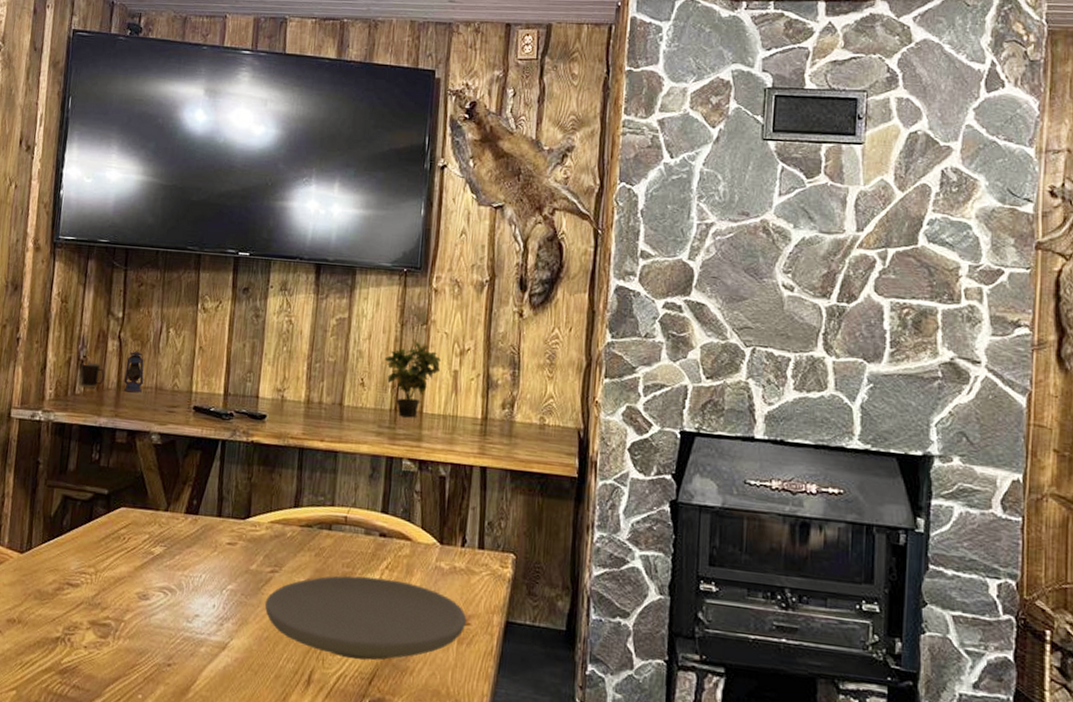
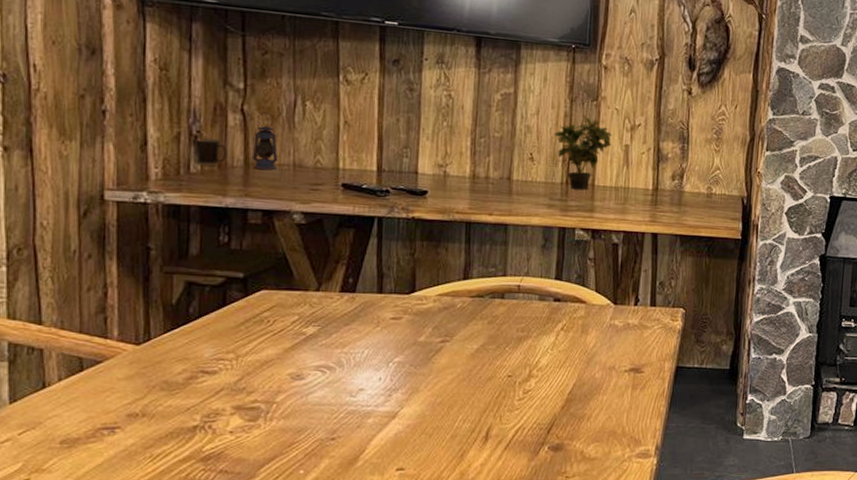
plate: present [265,575,467,660] -> none [436,338,640,412]

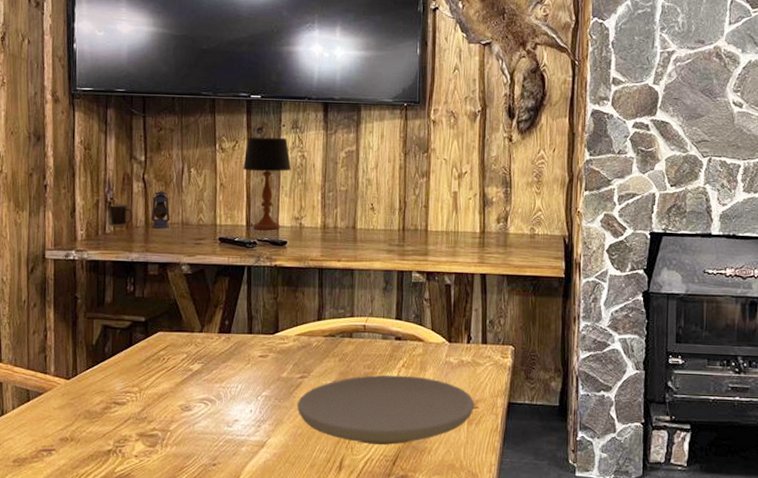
table lamp: none [373,70,435,179] -> present [243,137,292,231]
plate: none [436,338,640,412] -> present [297,374,475,445]
potted plant: present [555,117,613,191] -> none [392,168,442,236]

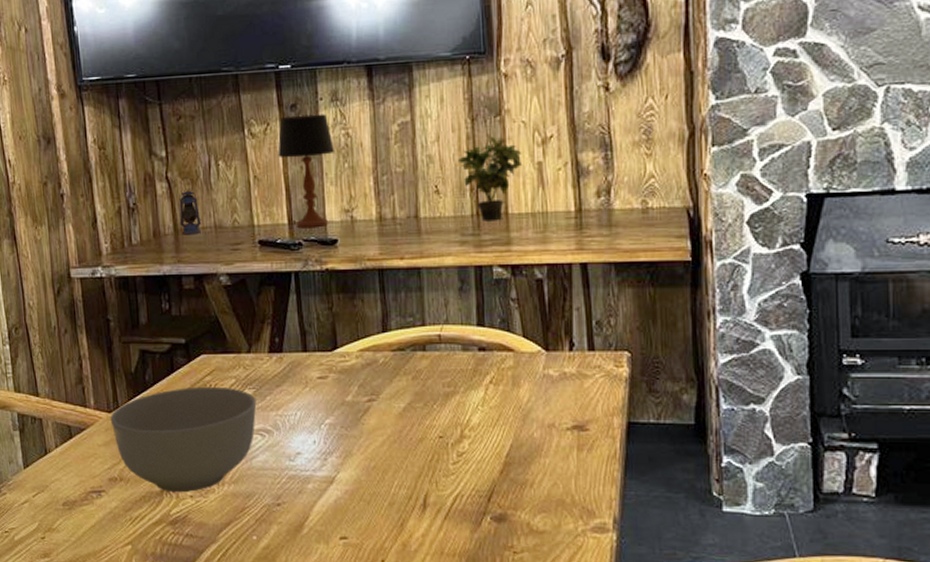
bowl: none [68,359,204,453] -> present [110,386,257,493]
mug: present [108,204,133,227] -> none [131,210,160,237]
plate: present [297,374,475,445] -> none [366,393,585,478]
potted plant: none [392,168,442,236] -> present [459,136,523,221]

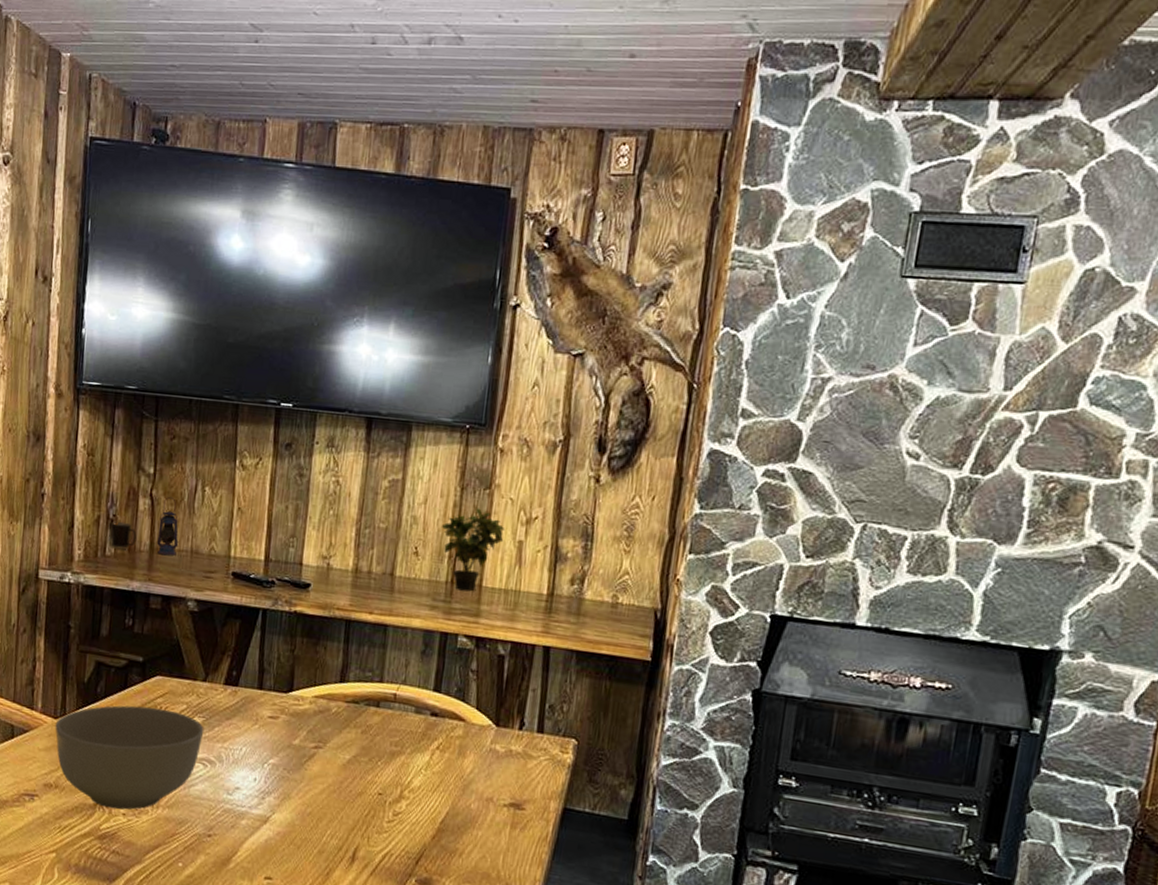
mug: none [131,210,160,237] -> present [110,522,137,550]
table lamp: present [278,113,335,229] -> none [265,454,323,570]

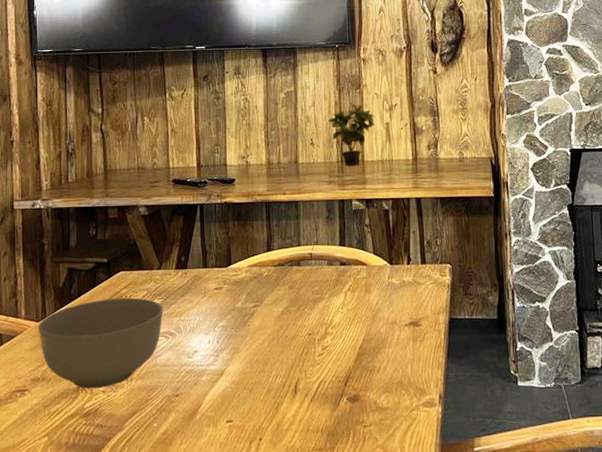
mug: present [110,522,137,550] -> none [70,154,93,176]
lantern: present [157,497,179,556] -> none [110,129,127,175]

